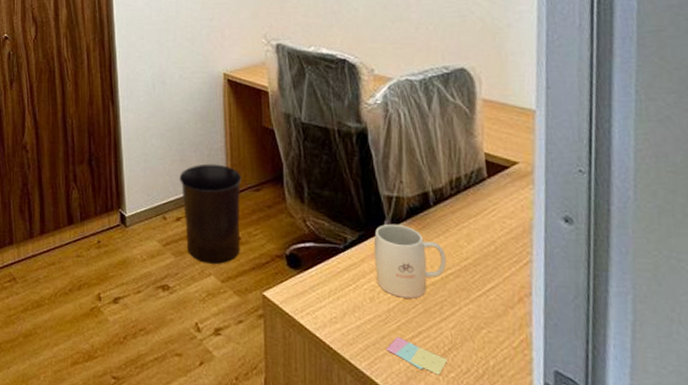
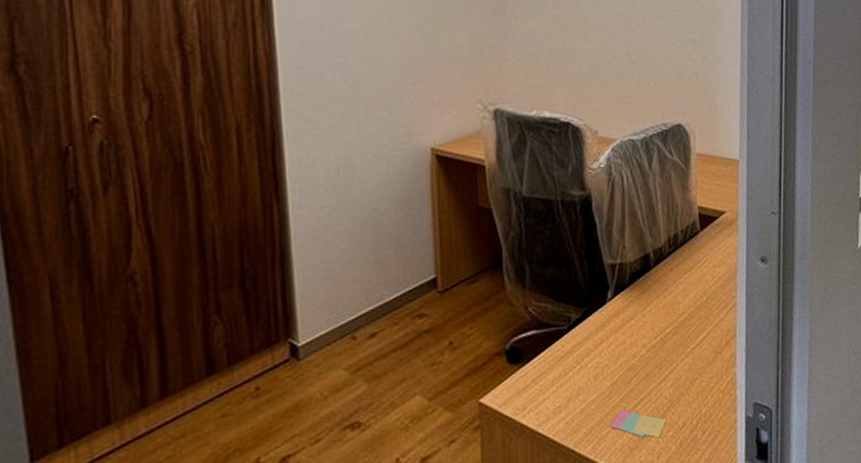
waste bin: present [179,164,242,264] -> none [374,258,454,382]
mug: present [373,223,447,299] -> none [597,291,666,369]

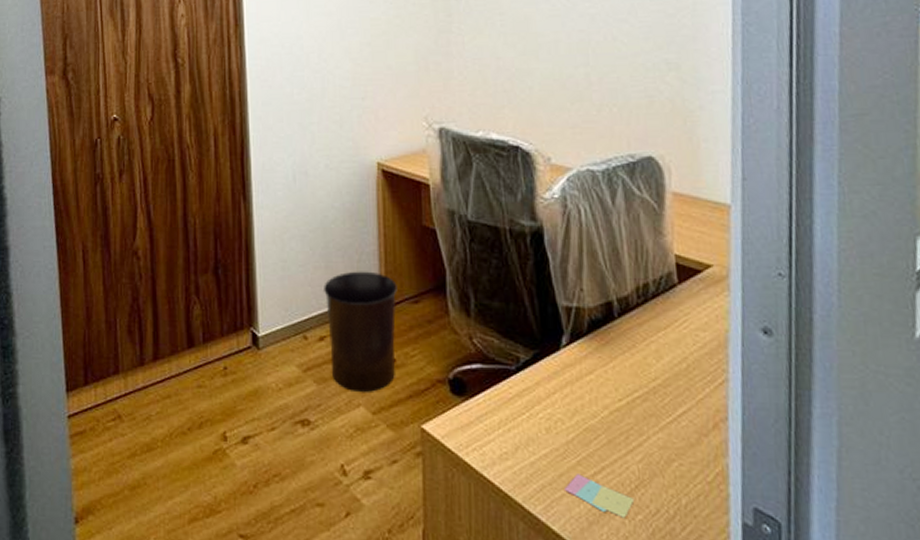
waste bin: none [374,258,454,382] -> present [324,271,397,392]

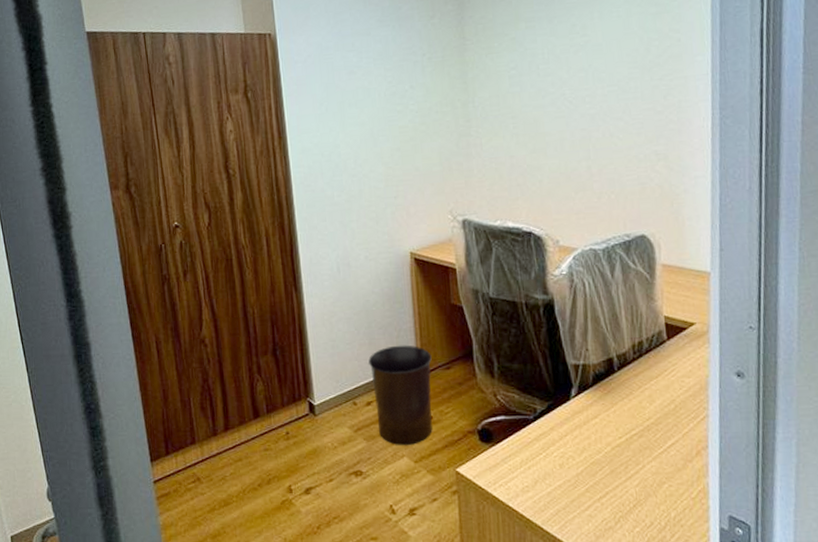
sticky notes: present [563,474,635,518] -> none [575,499,633,531]

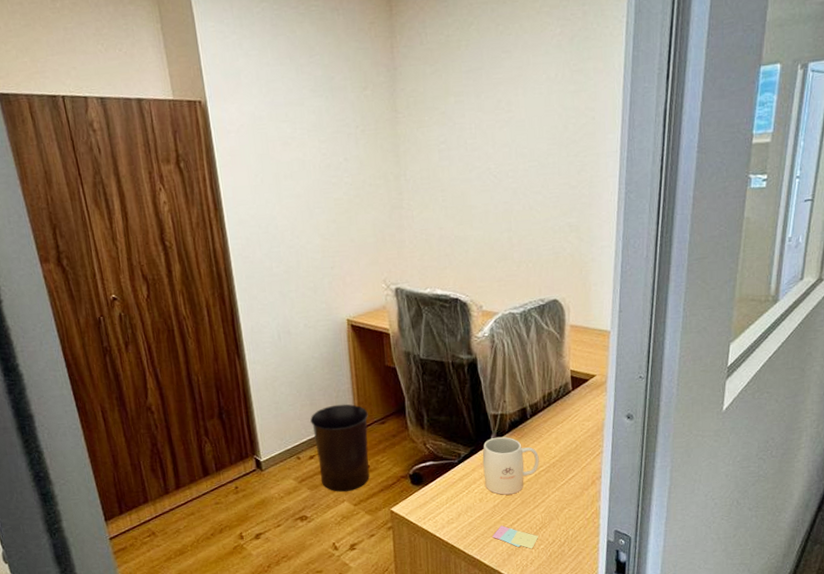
mug: none [562,391,631,461] -> present [482,436,539,495]
sticky notes: none [575,499,633,531] -> present [491,525,539,549]

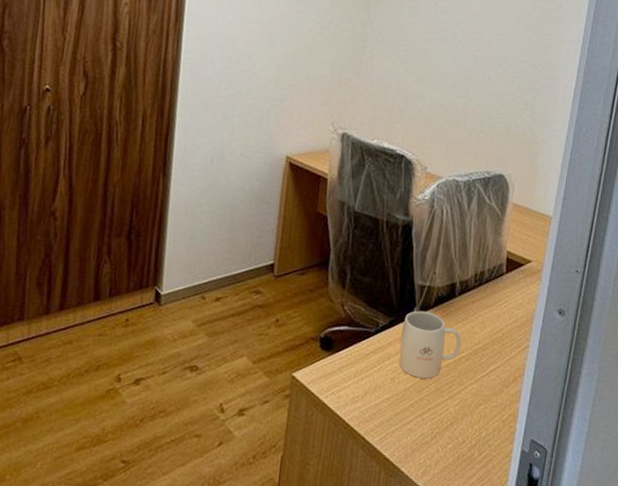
waste bin: present [310,404,370,492] -> none [223,245,289,345]
sticky notes: present [491,525,539,549] -> none [397,413,449,447]

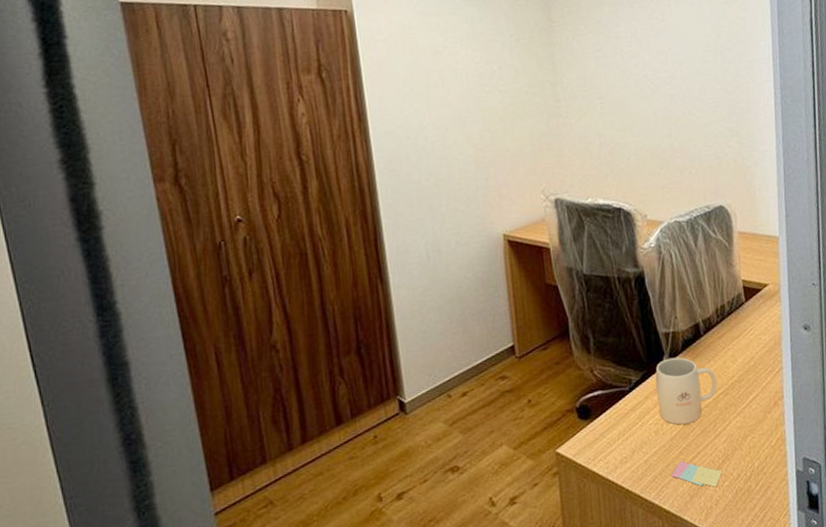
sticky notes: none [397,413,449,447] -> present [670,461,723,487]

